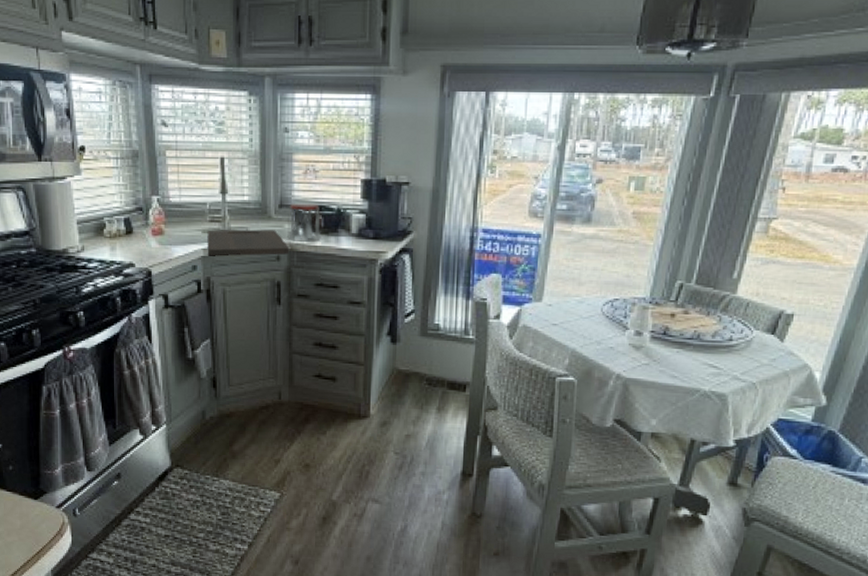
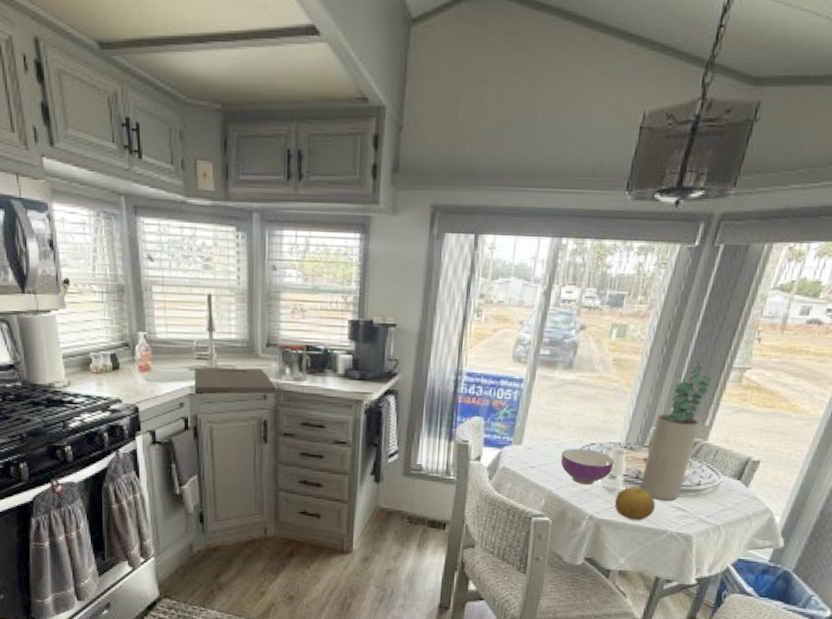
bowl: none [583,304,640,343] -> present [560,448,614,486]
fruit: none [642,343,686,379] -> present [614,487,655,521]
vase: none [668,209,737,358] -> present [640,358,712,502]

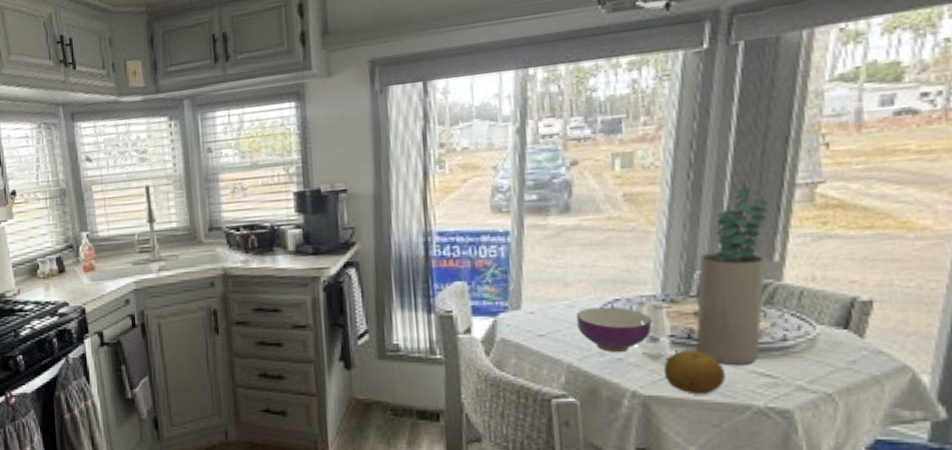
cutting board: present [194,367,277,394] -> none [137,255,224,289]
jar: present [274,341,307,382] -> none [218,222,255,265]

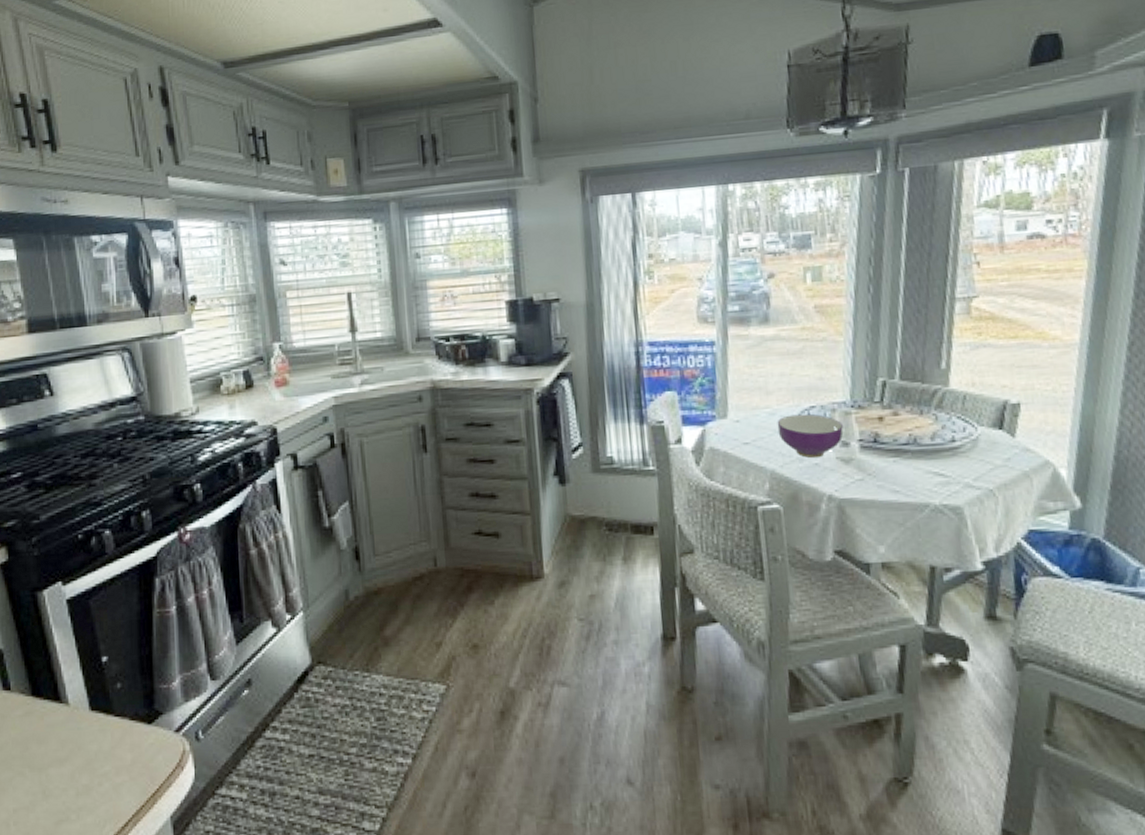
fruit: present [663,350,725,395] -> none [854,453,907,496]
vase: present [696,178,769,366] -> none [880,292,935,467]

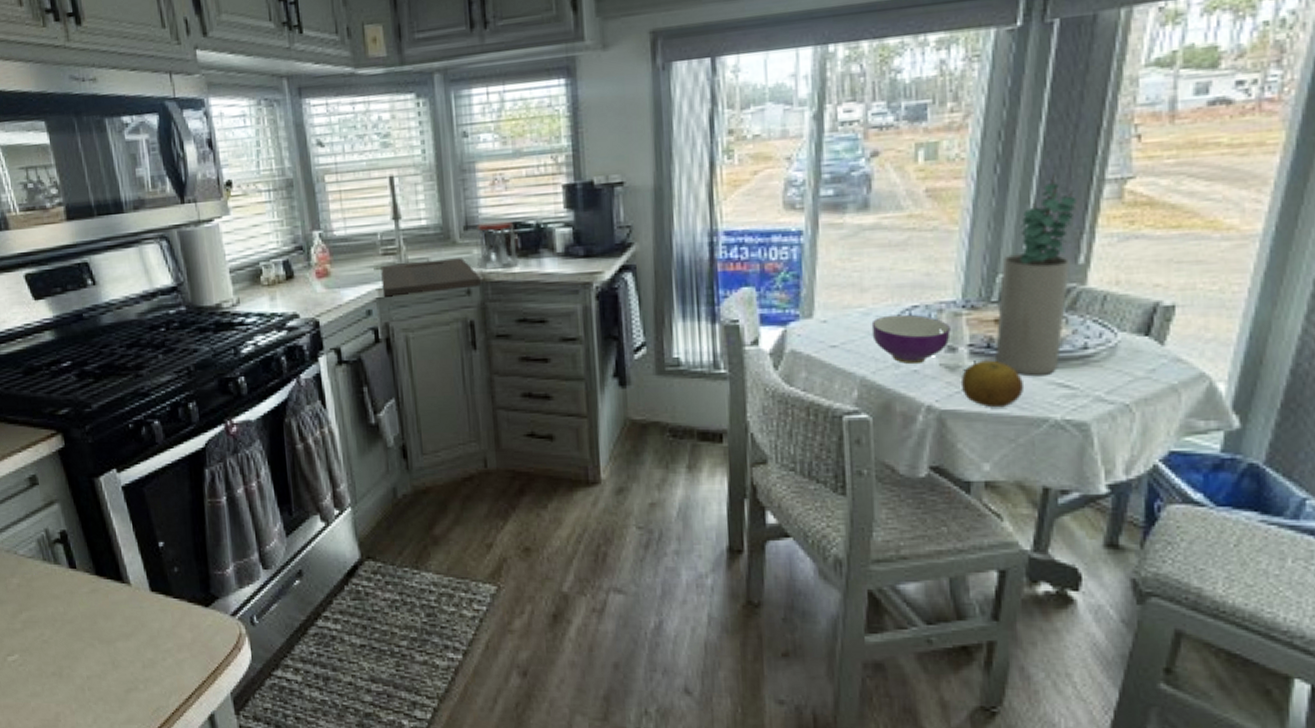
cutting board: none [337,367,433,404] -> present [381,258,482,297]
jar: none [427,332,466,378] -> present [476,220,518,270]
fruit: none [854,453,907,496] -> present [960,360,1023,408]
vase: none [880,292,935,467] -> present [995,173,1077,377]

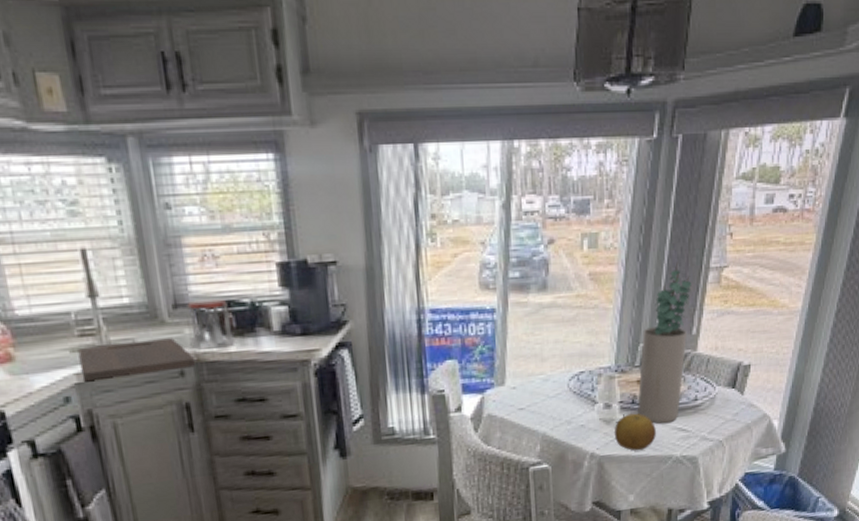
bowl: present [871,314,951,365] -> none [550,379,607,421]

